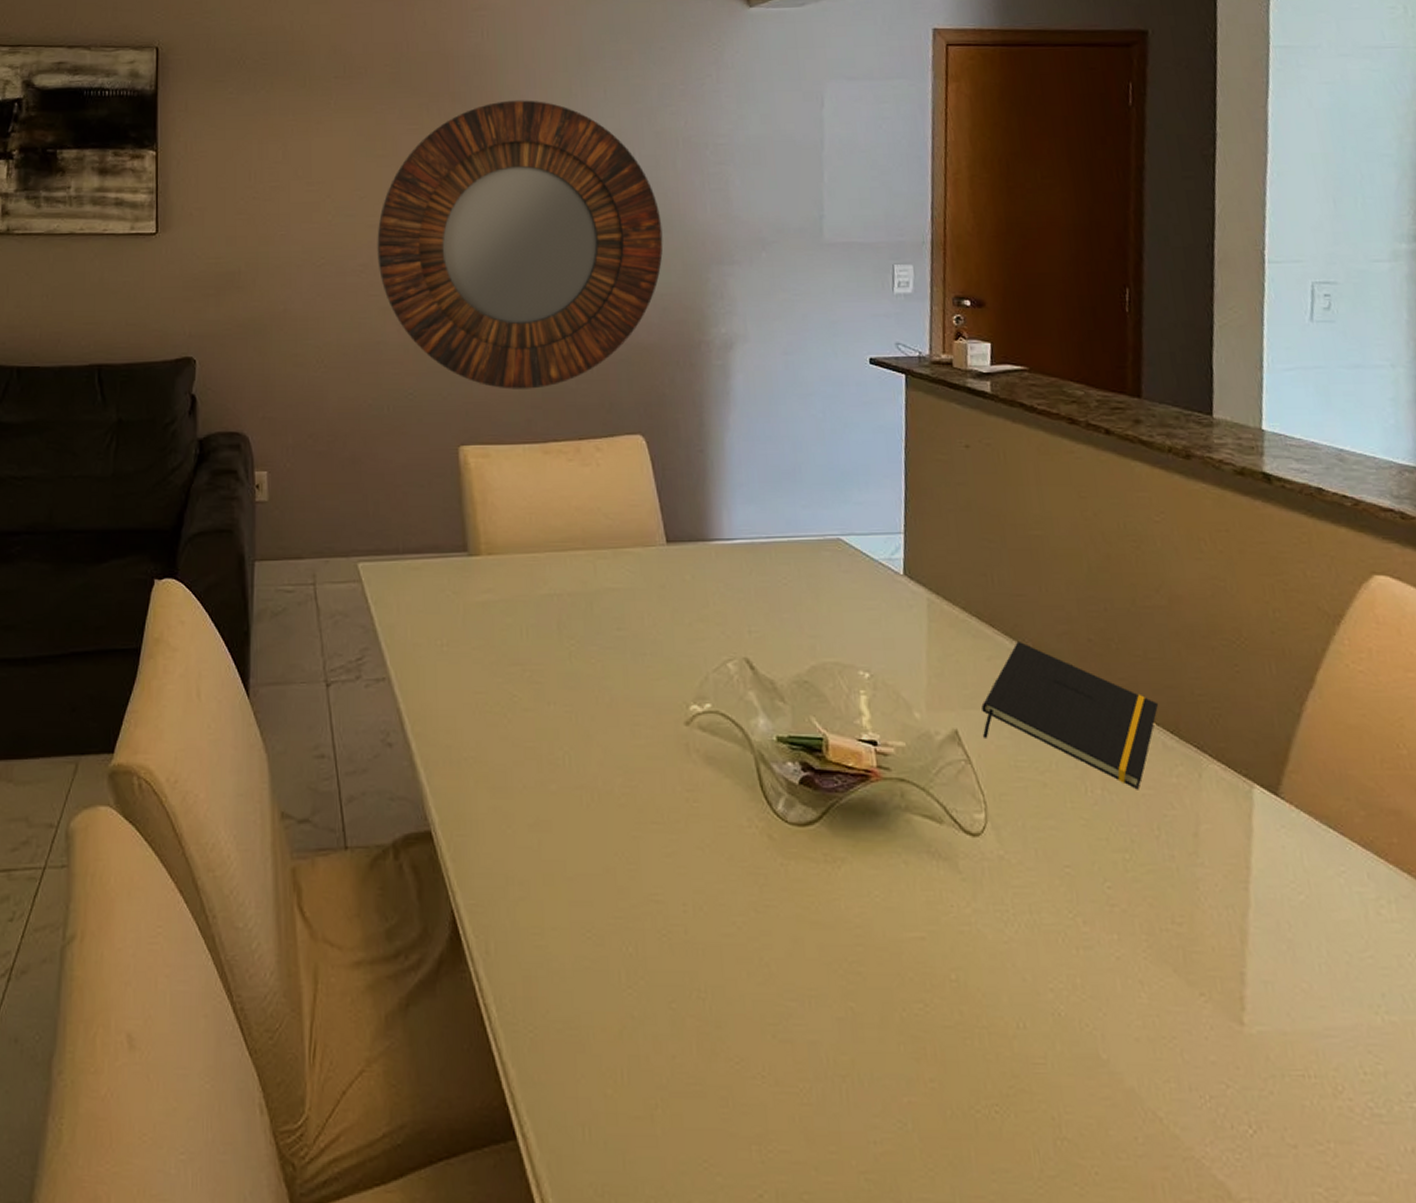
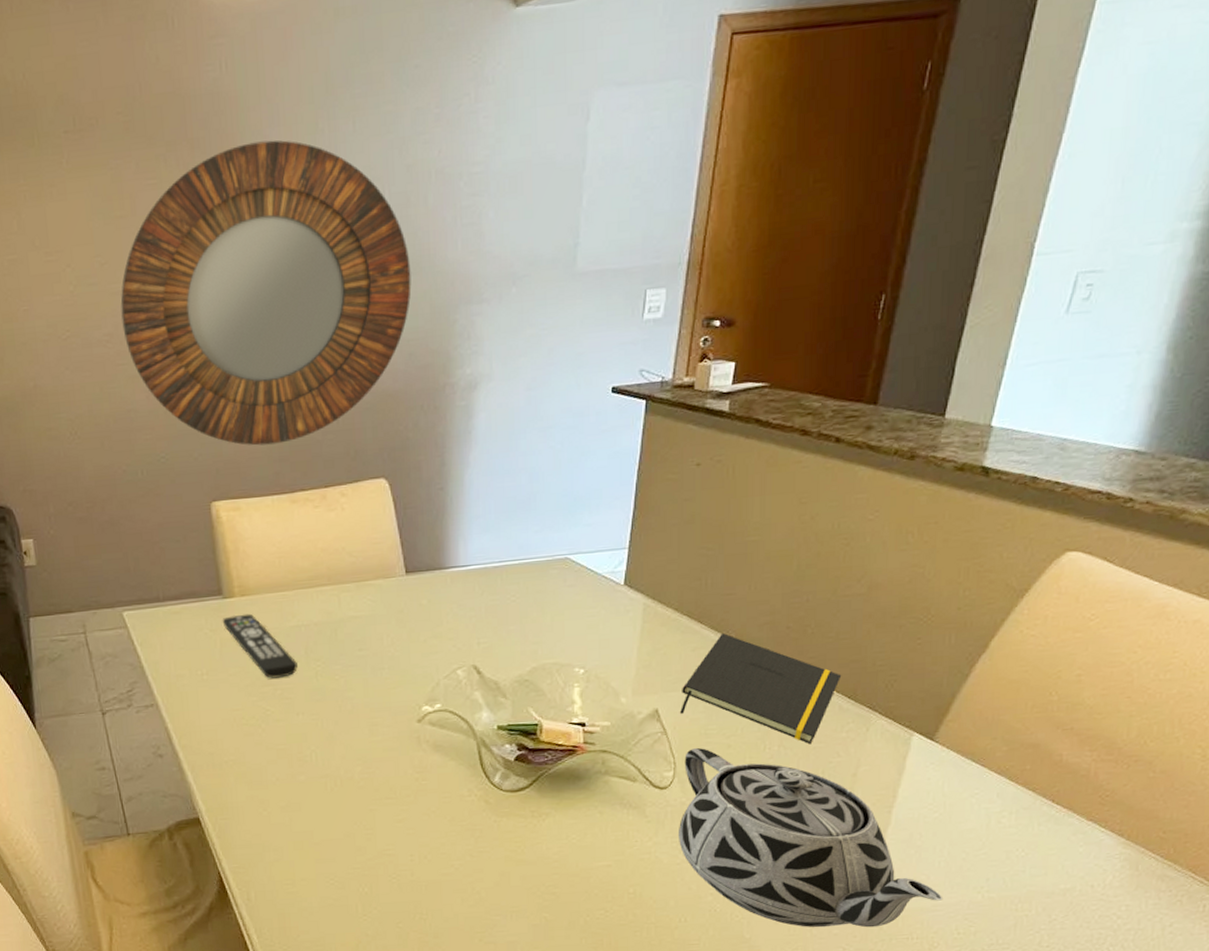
remote control: none [466,576,549,656] -> present [222,613,298,679]
teapot: none [995,785,1336,1056] -> present [679,748,943,928]

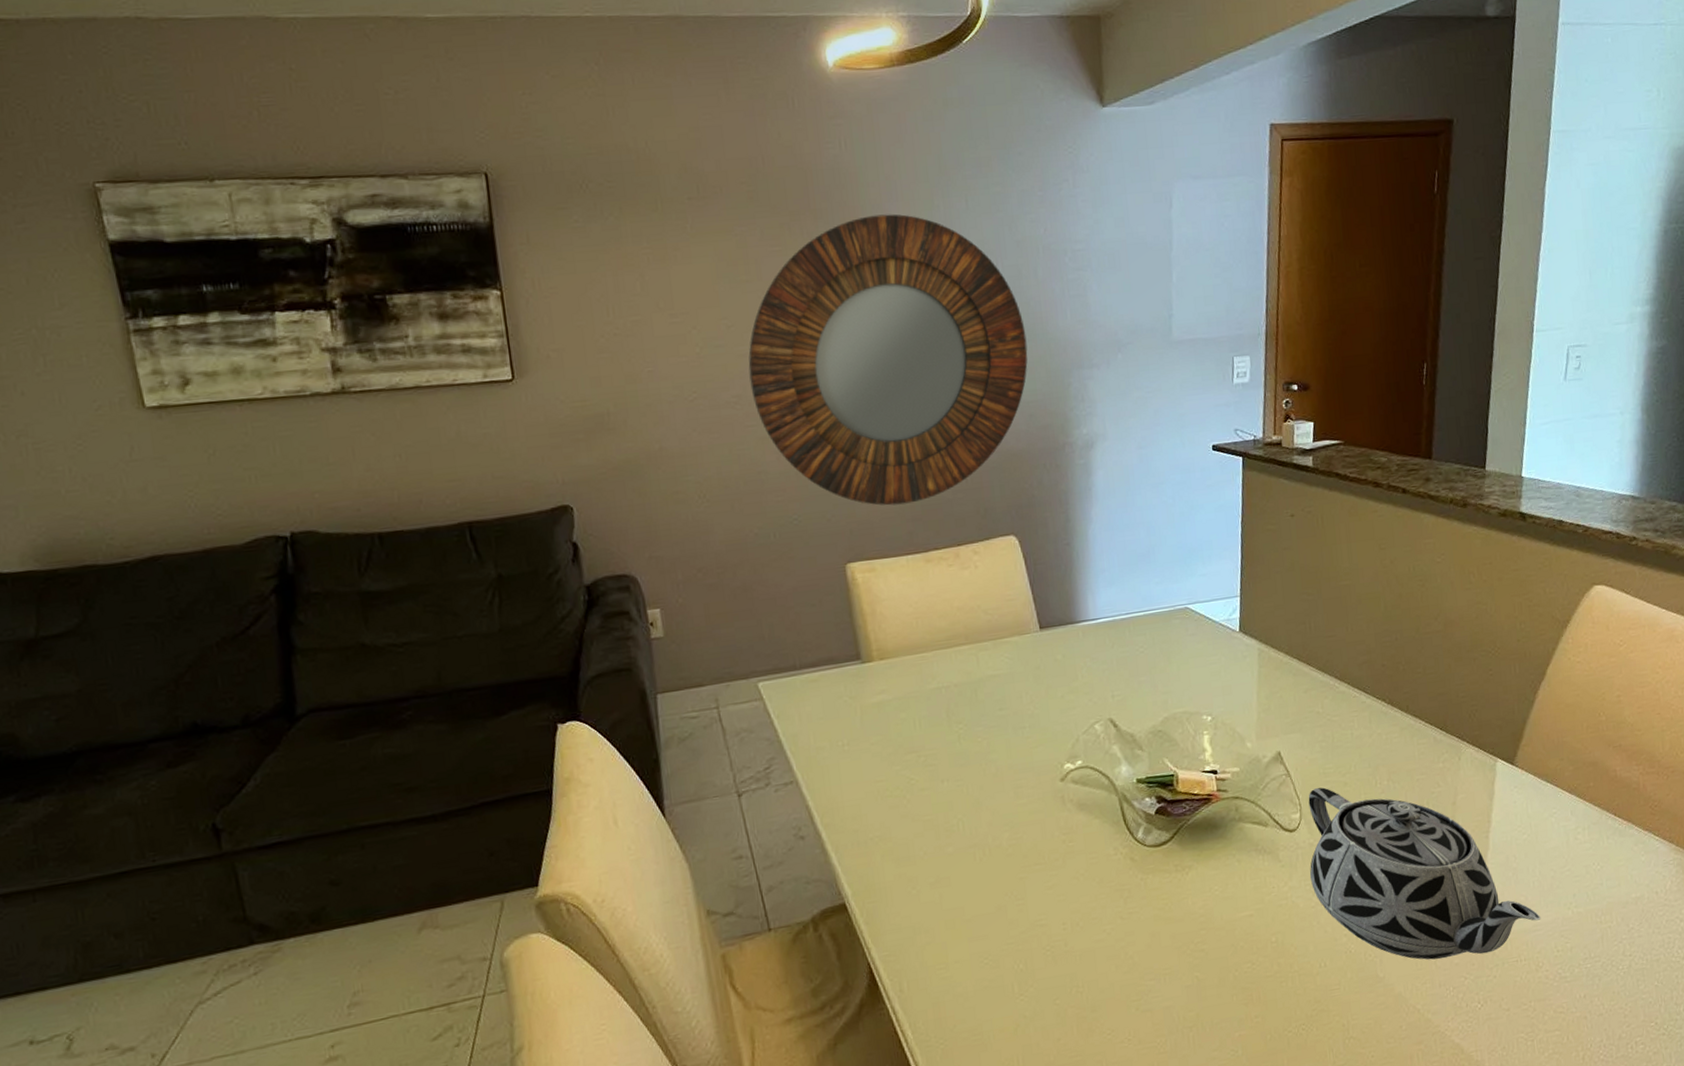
remote control: present [222,613,298,679] -> none [861,677,940,745]
notepad: present [680,633,842,745] -> none [1299,674,1433,777]

